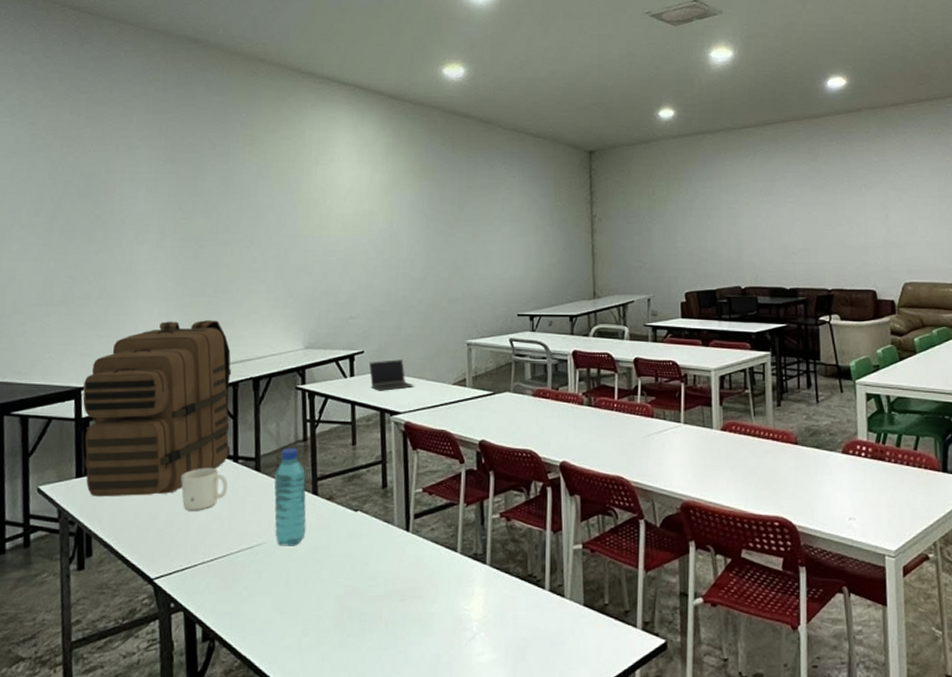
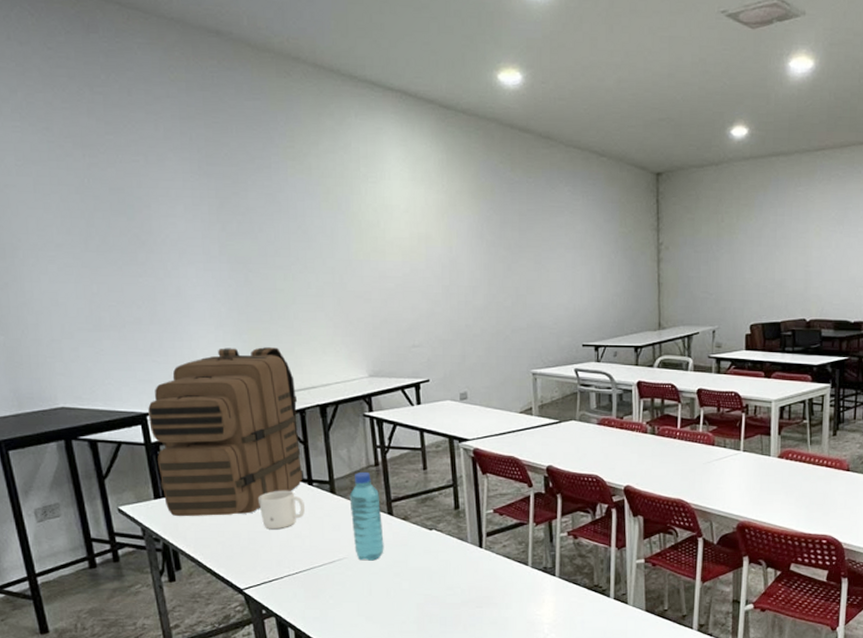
laptop computer: present [368,359,414,391] -> none [434,388,481,419]

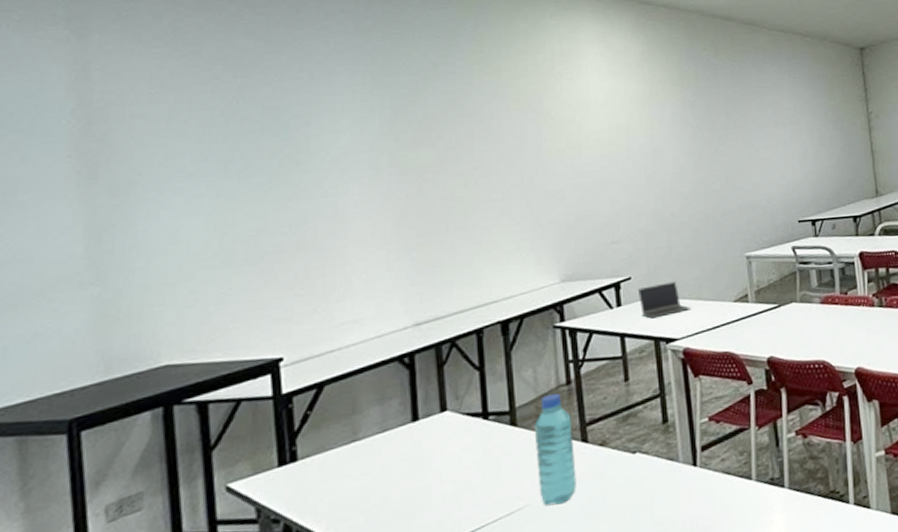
backpack: present [148,347,305,517] -> none [281,262,479,486]
mug: present [259,490,305,530] -> none [418,429,477,484]
laptop computer: none [434,388,481,419] -> present [637,282,691,319]

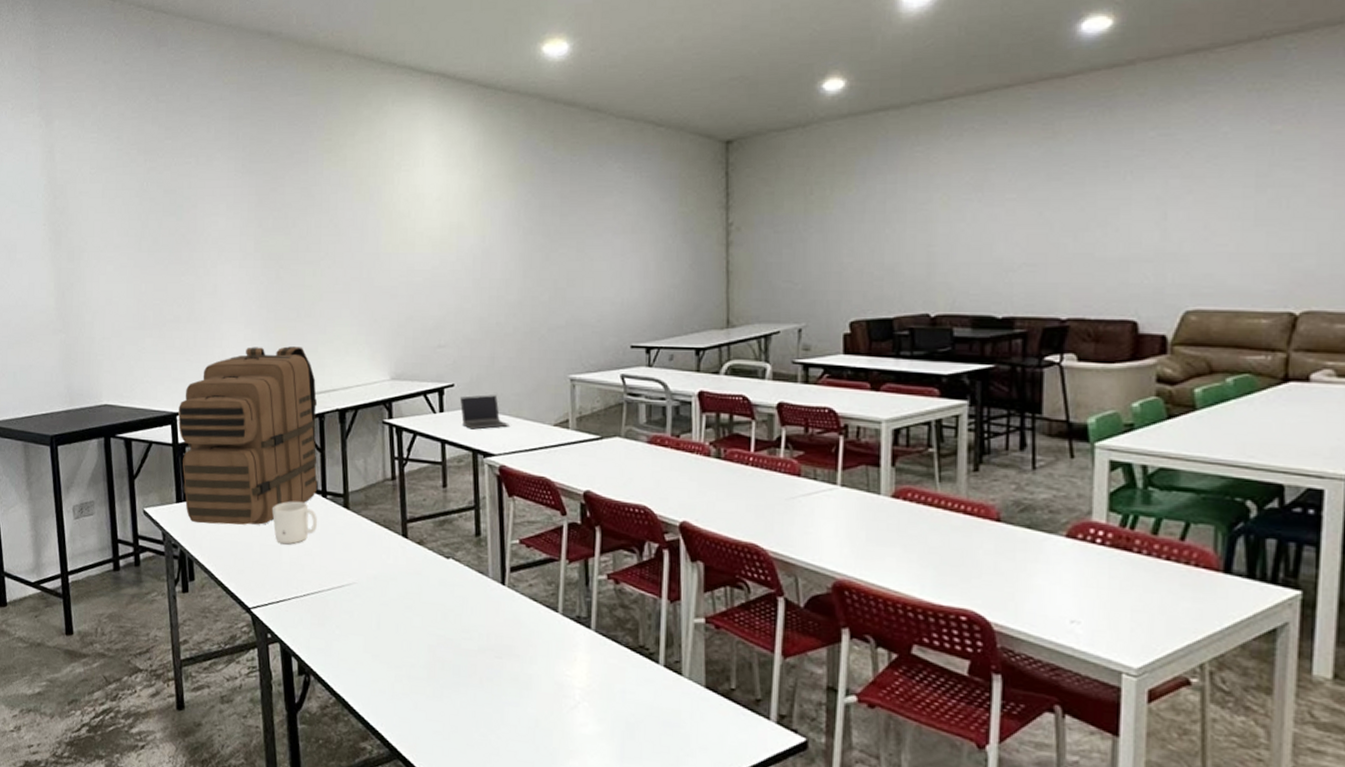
backpack: none [281,262,479,486] -> present [178,346,319,525]
mug: none [418,429,477,484] -> present [272,501,317,545]
water bottle: present [534,393,577,505] -> none [363,485,397,589]

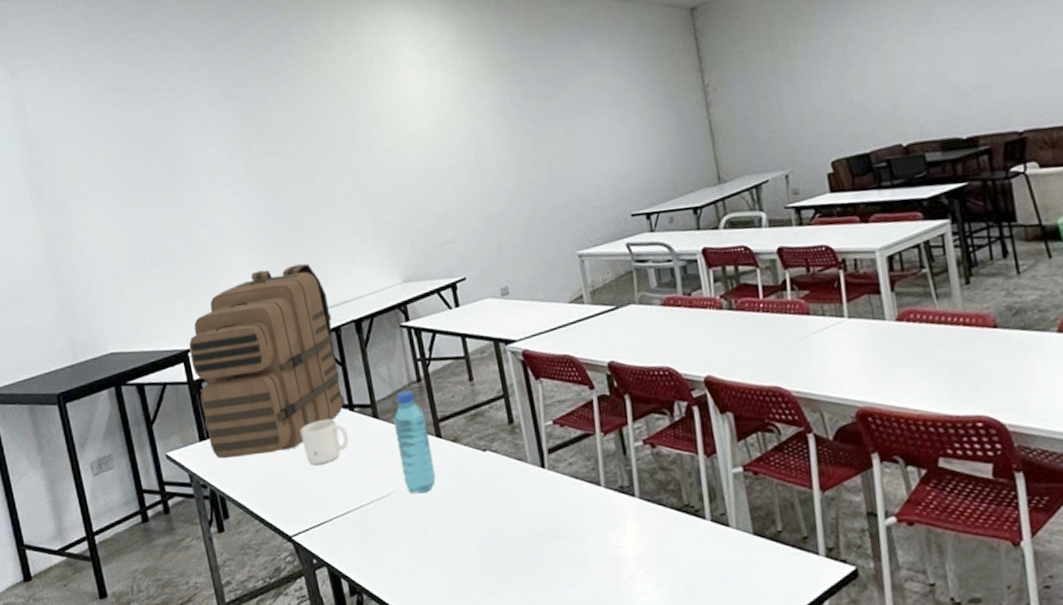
water bottle: none [363,485,397,589] -> present [393,389,436,493]
laptop computer: present [459,395,509,430] -> none [473,282,526,319]

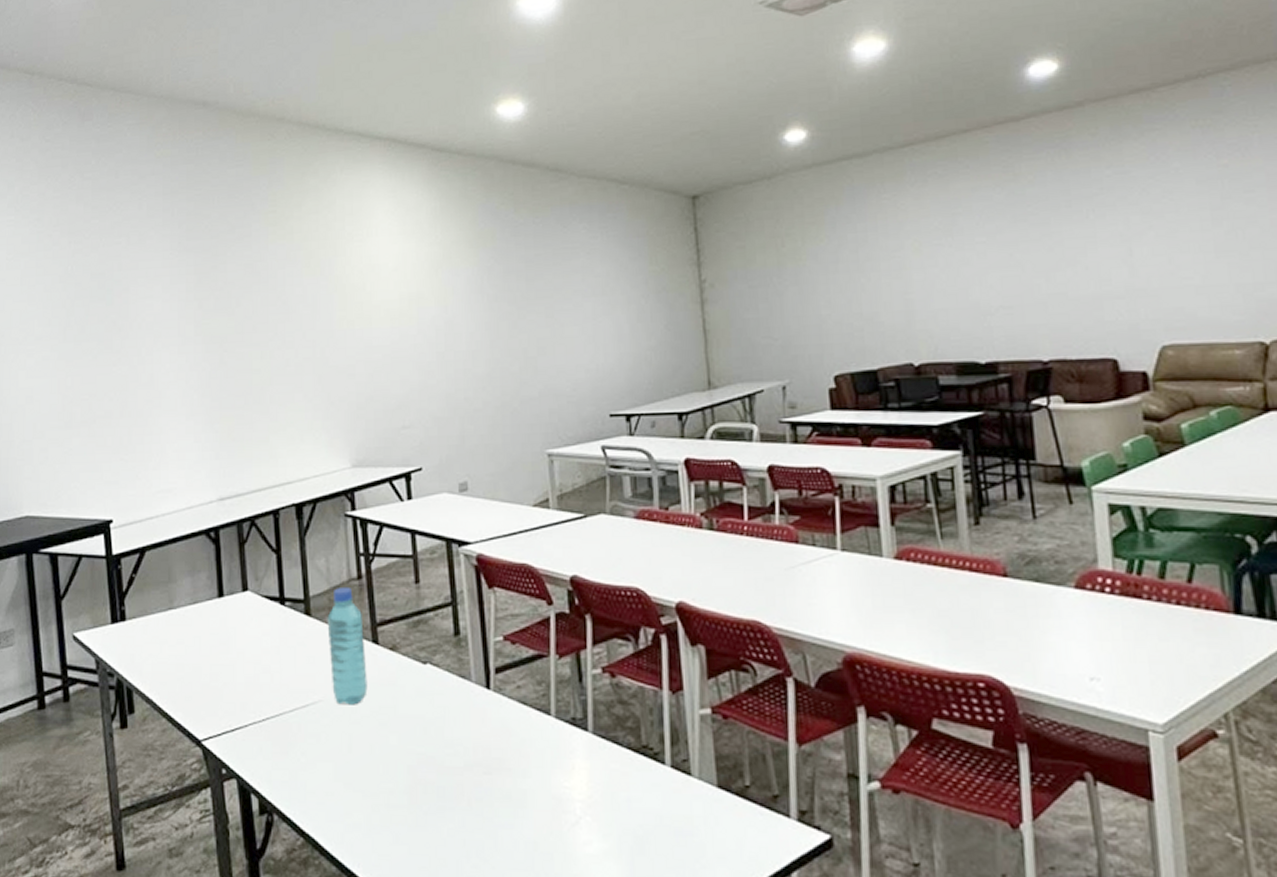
backpack: present [189,263,345,459] -> none [112,437,276,646]
mug: present [300,418,349,465] -> none [224,611,275,662]

